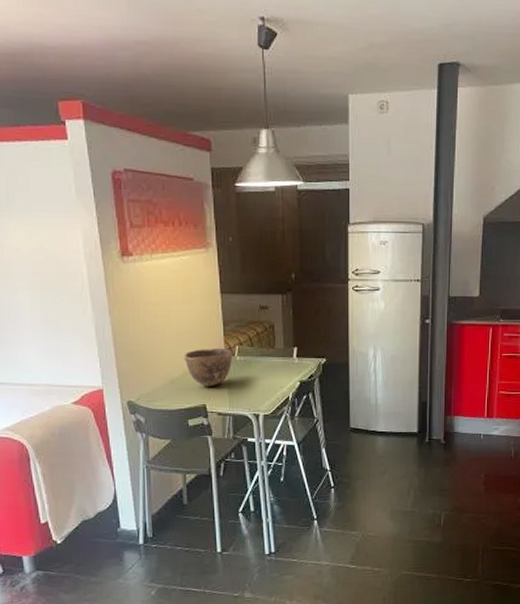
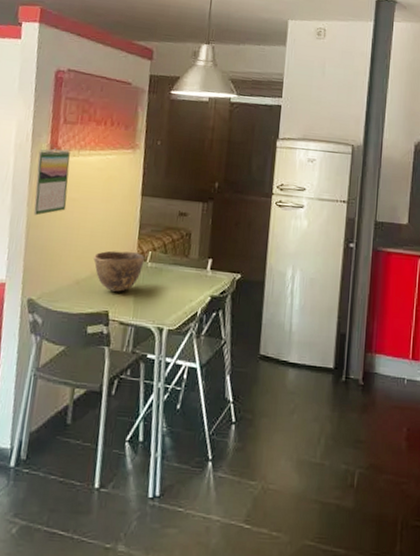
calendar: none [110,254,149,323] -> present [33,148,70,216]

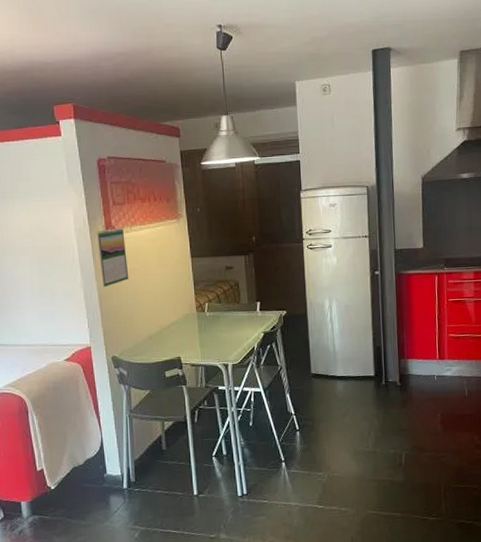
bowl: present [92,250,145,292] -> none [159,306,203,341]

